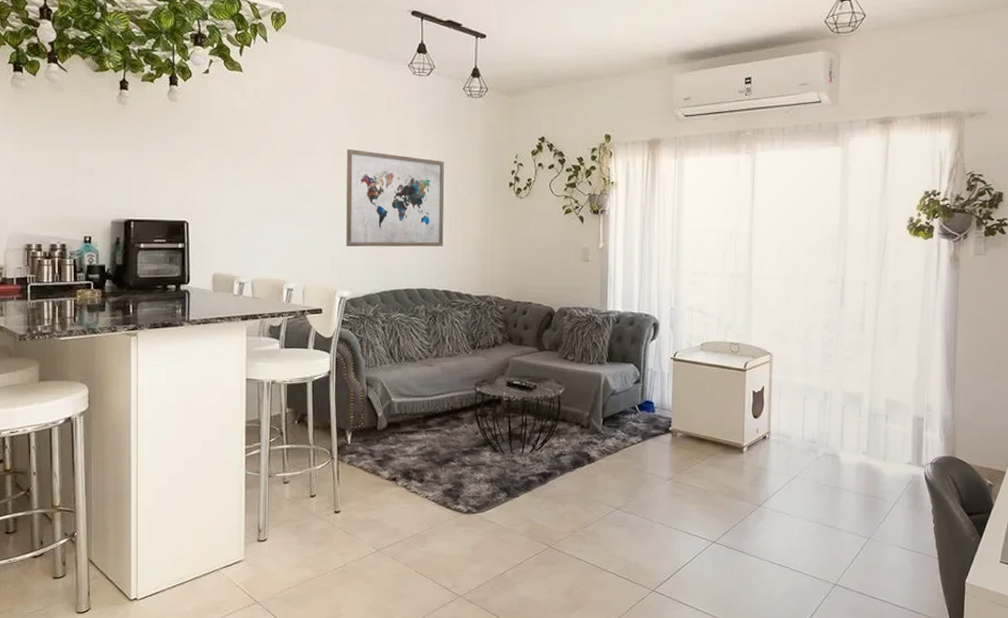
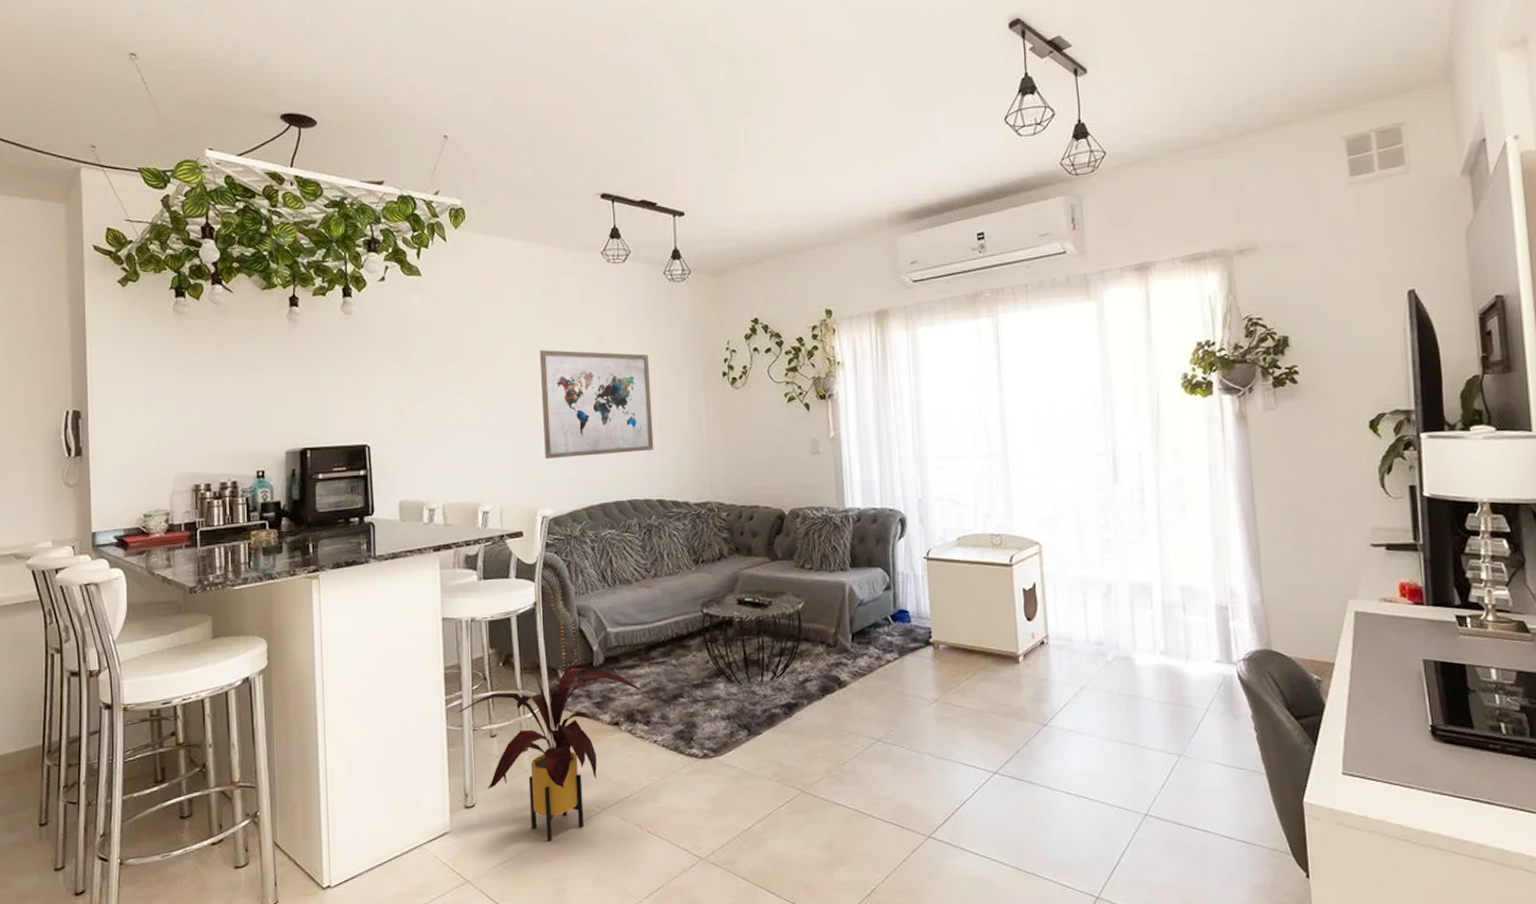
house plant: none [255,430,418,574] -> present [456,668,642,841]

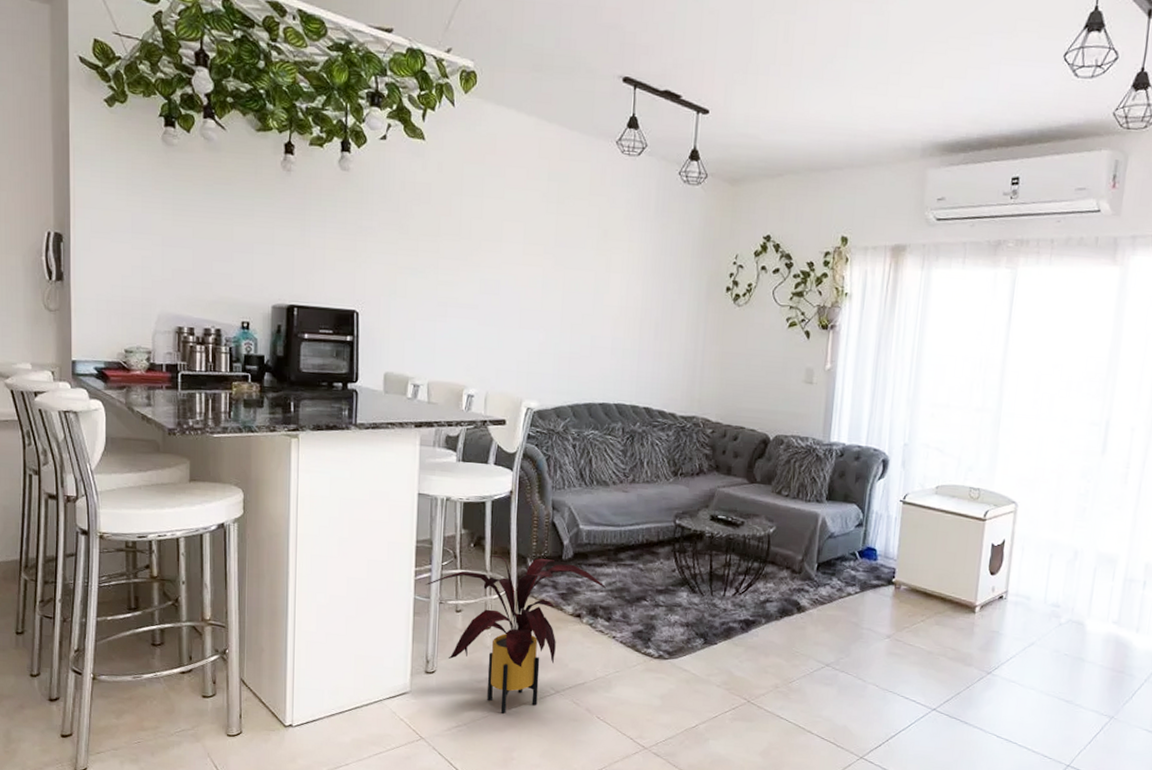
wall art: present [539,349,654,460] -> none [536,237,653,357]

